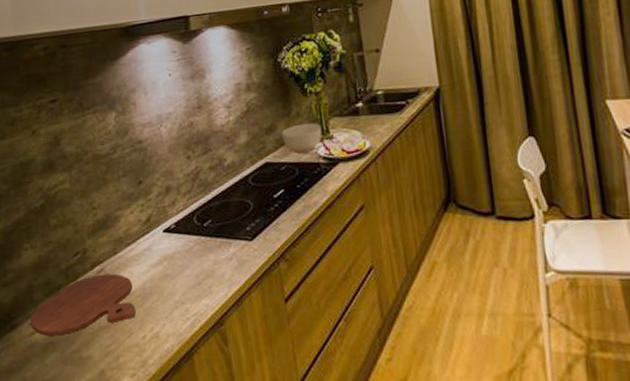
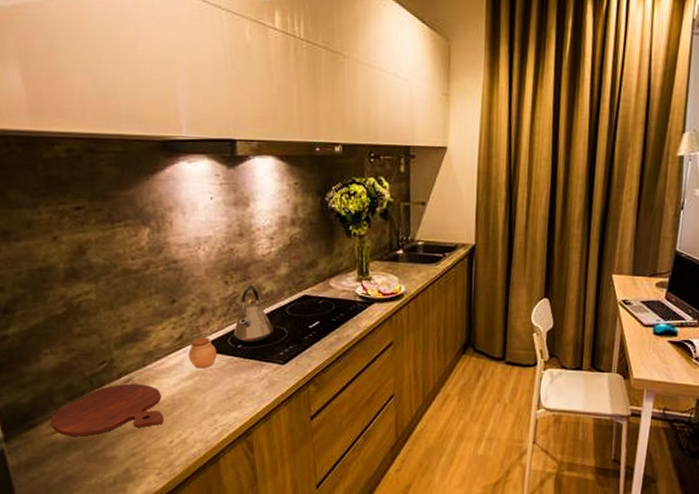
jar: none [156,218,184,253] -> present [189,337,217,369]
kettle: none [199,158,238,225] -> present [234,285,273,347]
bowl: present [281,122,322,154] -> none [322,263,362,291]

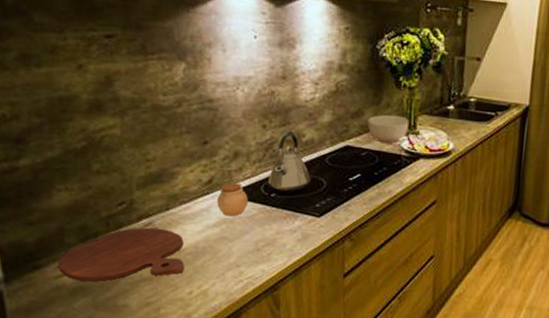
bowl: none [322,263,362,291] -> present [367,114,410,144]

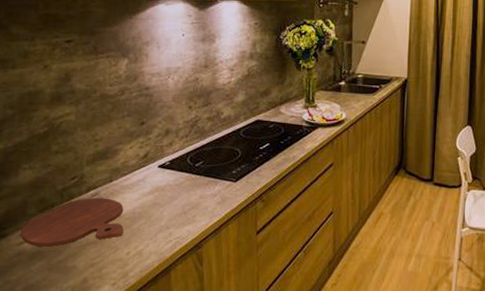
jar: present [217,182,248,217] -> none [151,156,177,185]
kettle: present [268,131,311,197] -> none [193,110,228,166]
bowl: present [367,114,410,144] -> none [274,92,309,117]

